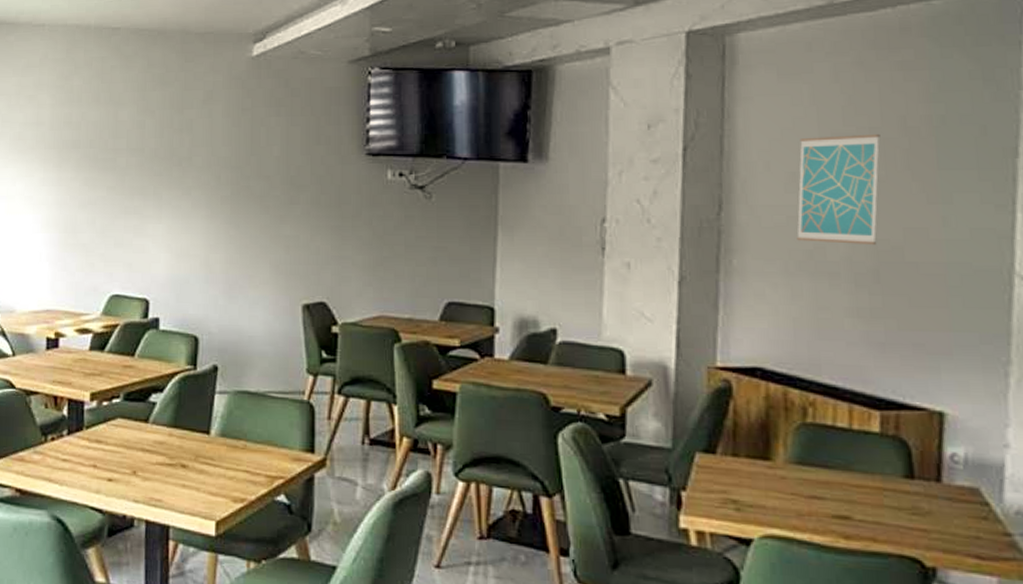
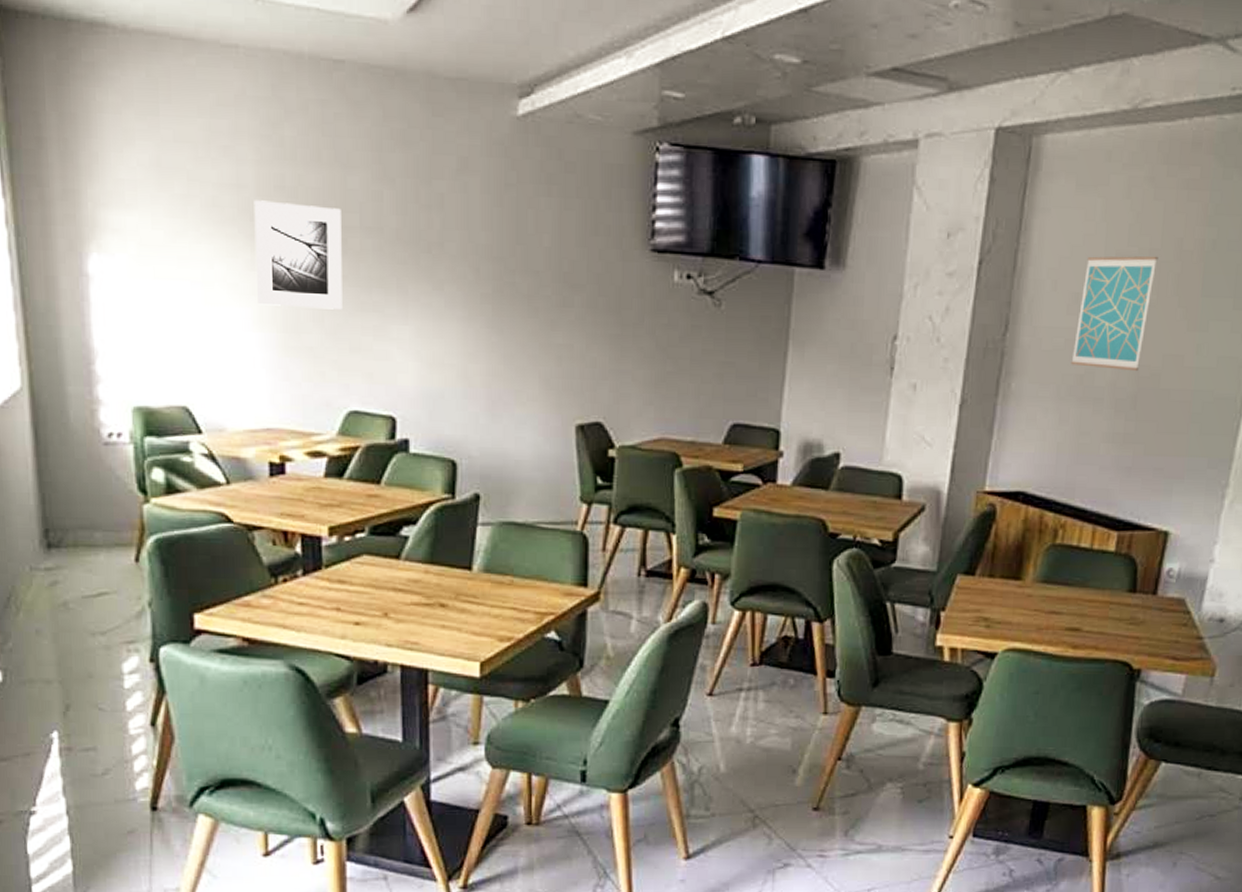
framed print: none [46,133,113,213] -> present [254,200,342,310]

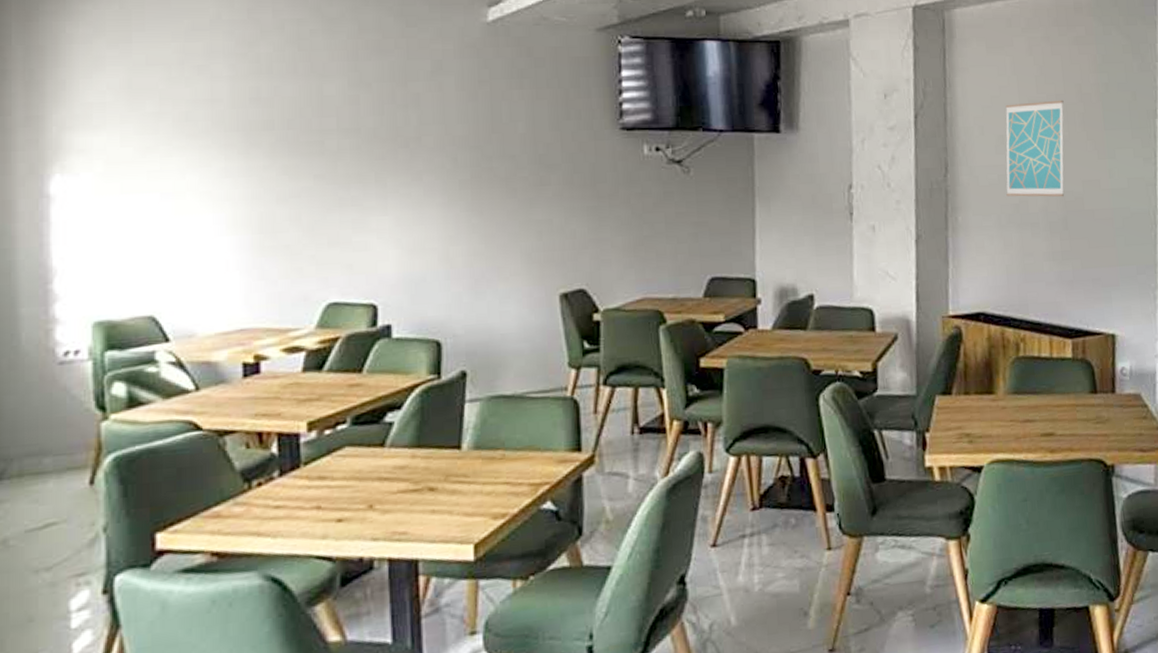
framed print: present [254,200,342,310] -> none [228,112,320,210]

